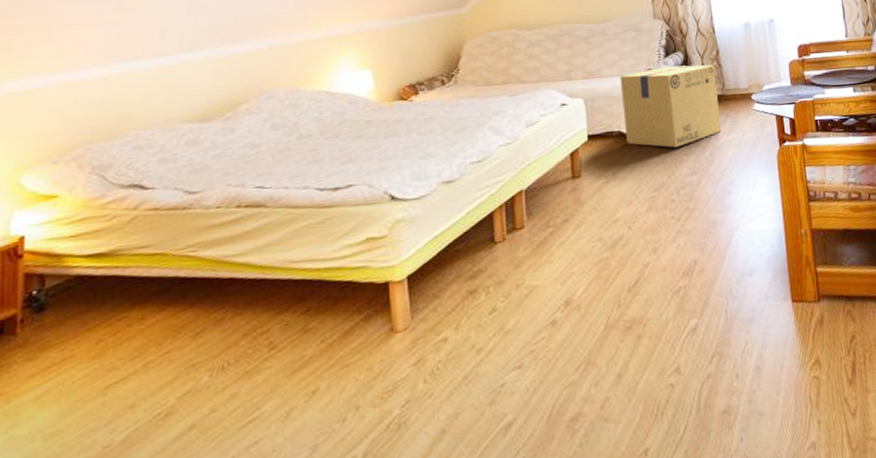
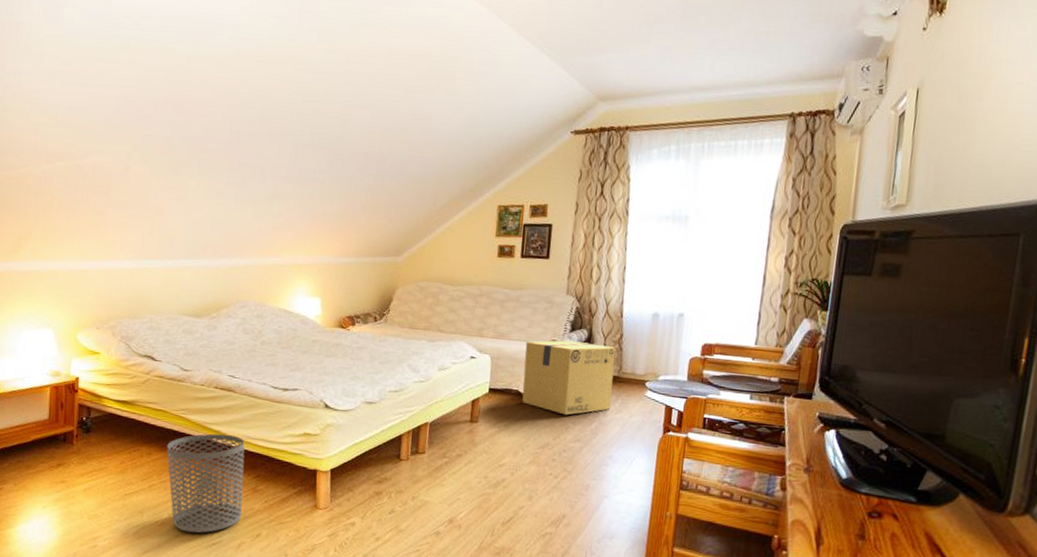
waste bin: none [169,263,289,417] -> present [167,433,245,533]

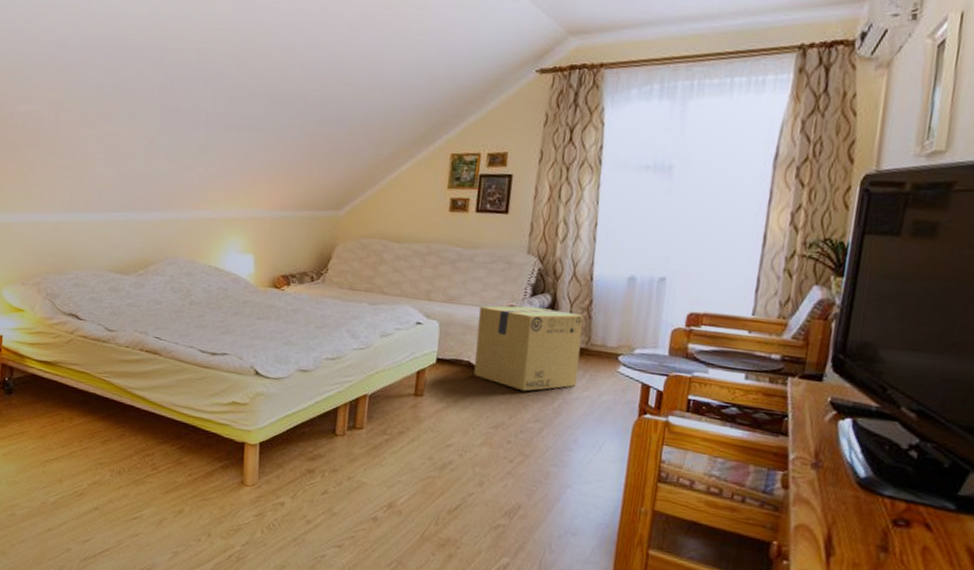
waste bin: present [167,433,245,533] -> none [88,399,169,506]

